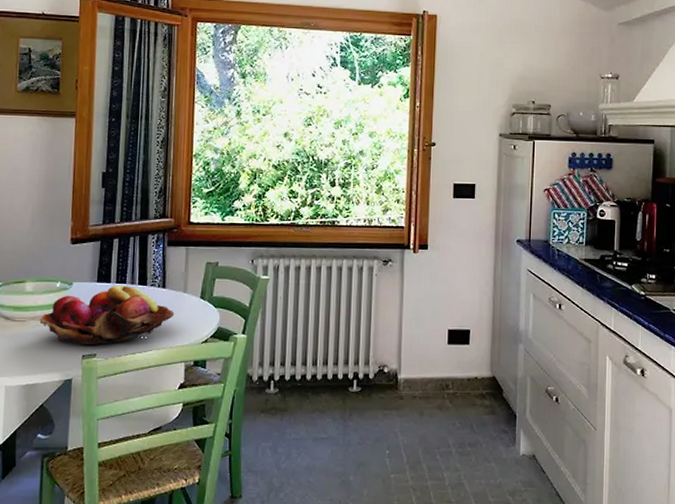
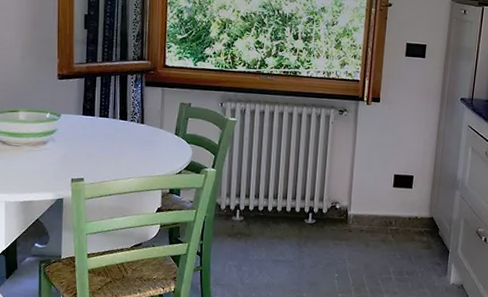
fruit basket: present [39,285,175,344] -> none [33,118,152,170]

